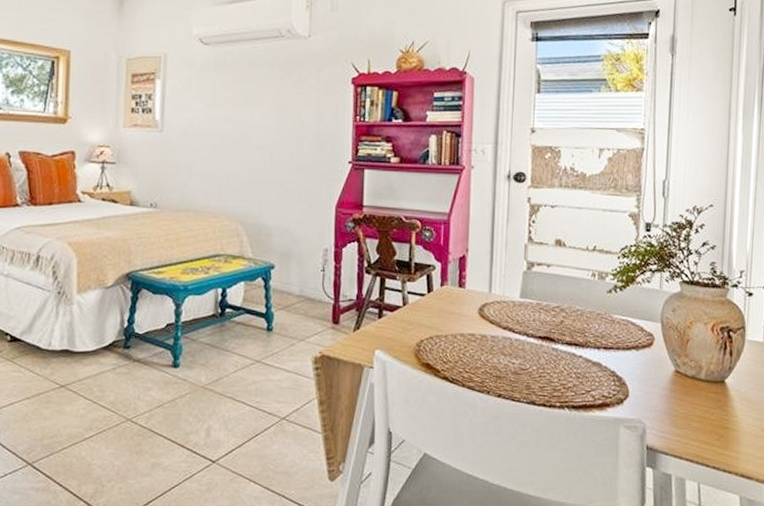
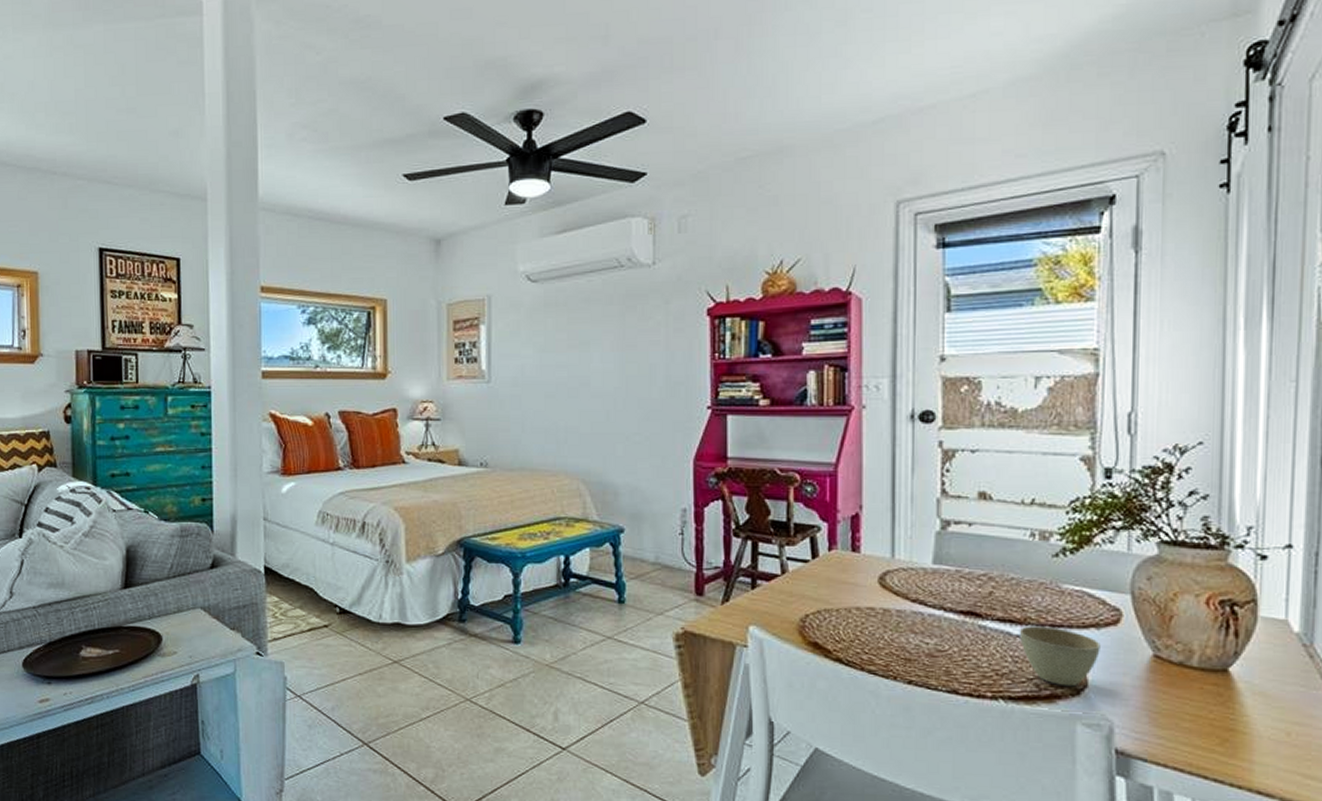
cup: none [581,348,639,397] -> present [1019,626,1100,687]

